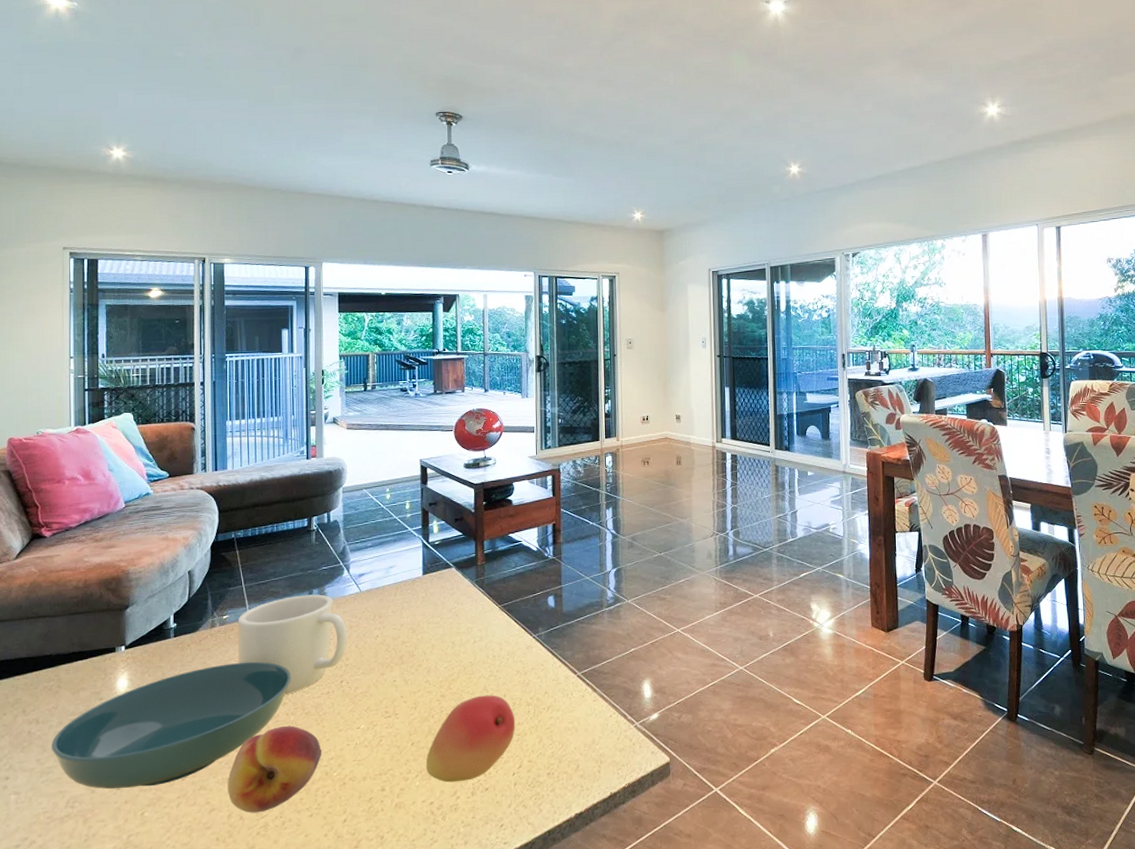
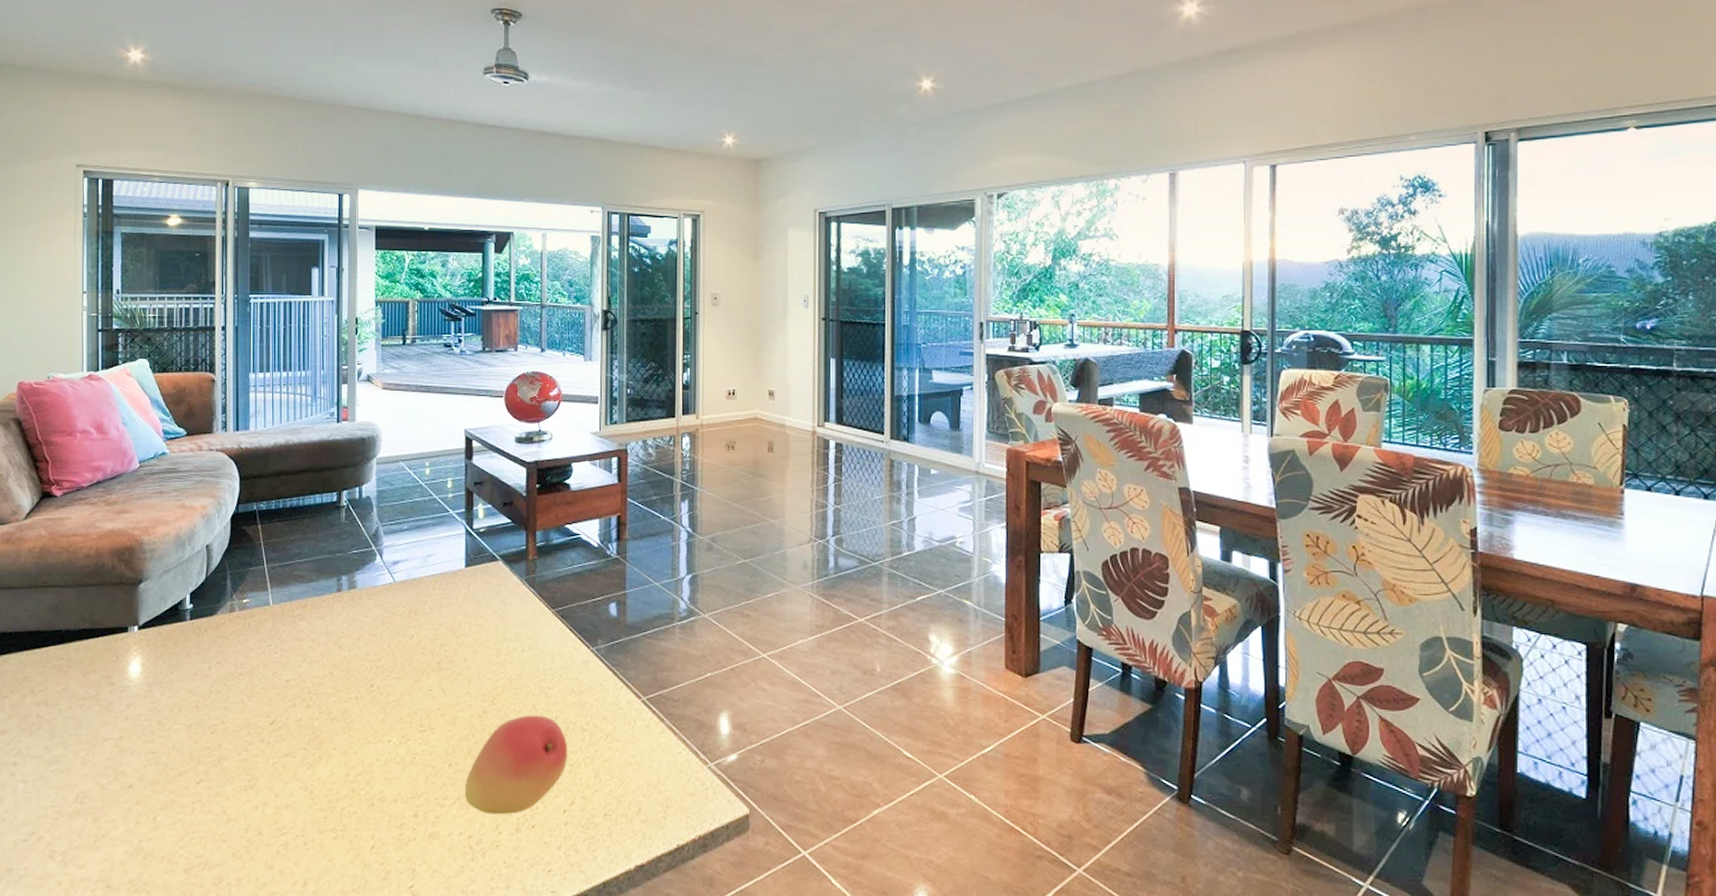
bowl: present [51,661,292,790] -> none [61,654,317,788]
fruit: present [227,725,322,813] -> none [245,731,349,829]
mug: present [237,594,348,694] -> none [258,581,380,696]

